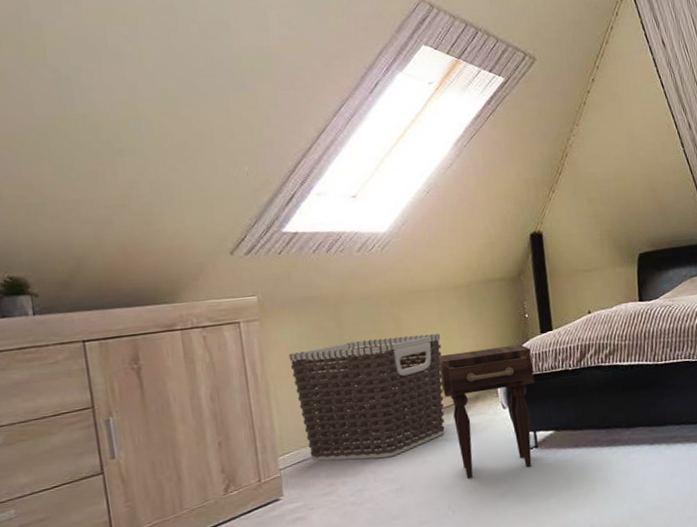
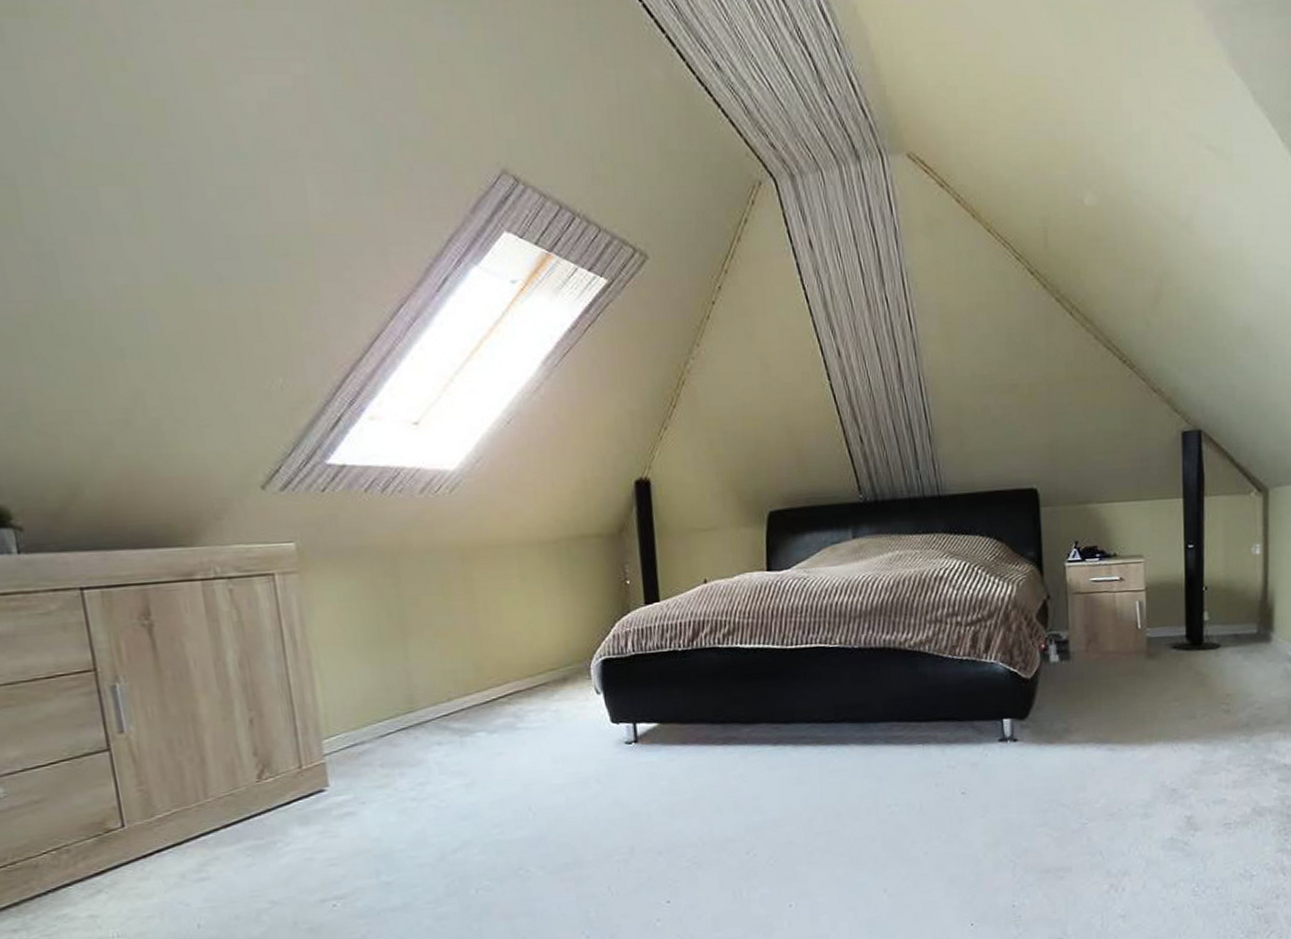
clothes hamper: present [289,333,445,462] -> none [335,598,526,748]
nightstand: present [438,344,535,480] -> none [519,617,636,777]

